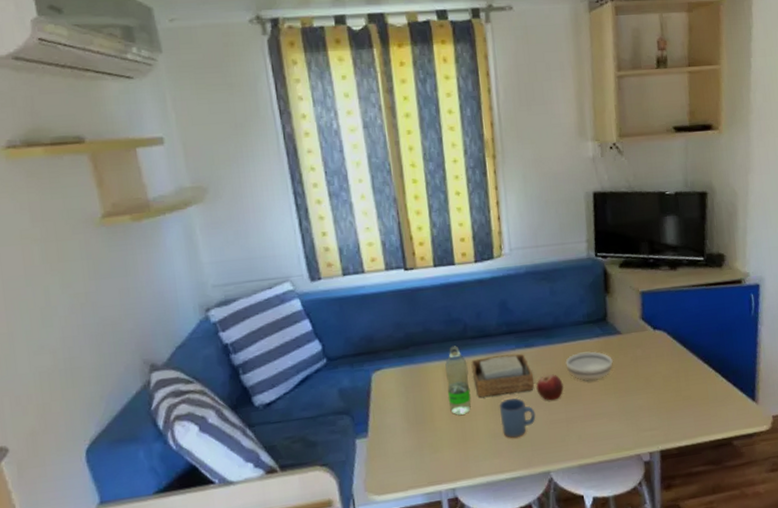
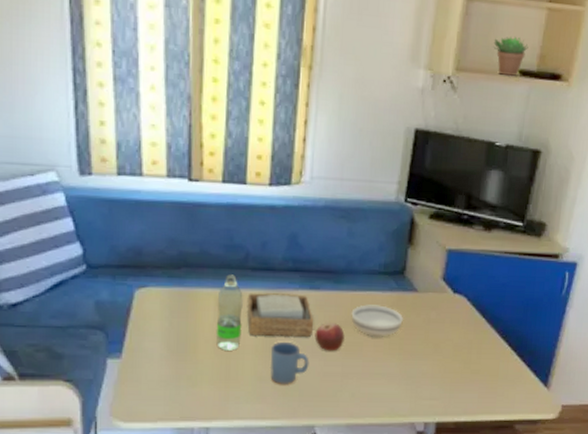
succulent plant: none [647,100,678,134] -> present [493,36,529,76]

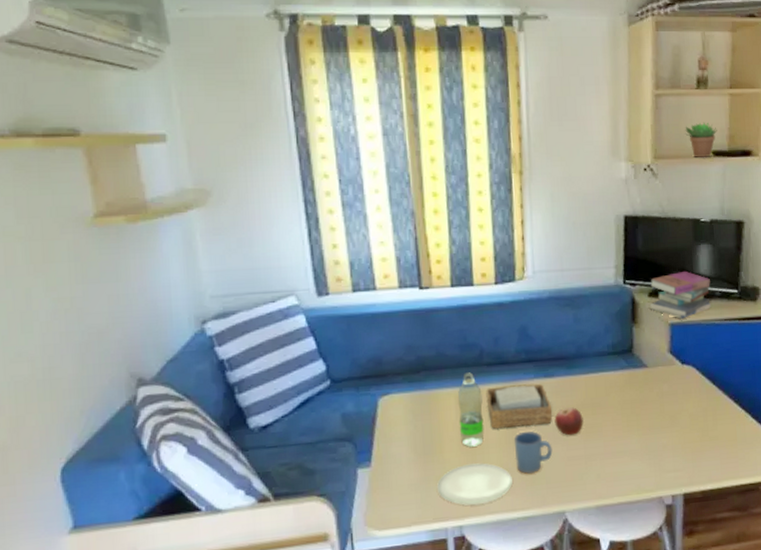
plate: none [187,367,265,409] -> present [437,463,512,506]
bowl: present [351,304,404,338] -> none [587,384,638,418]
books: none [428,196,496,246] -> present [649,271,711,319]

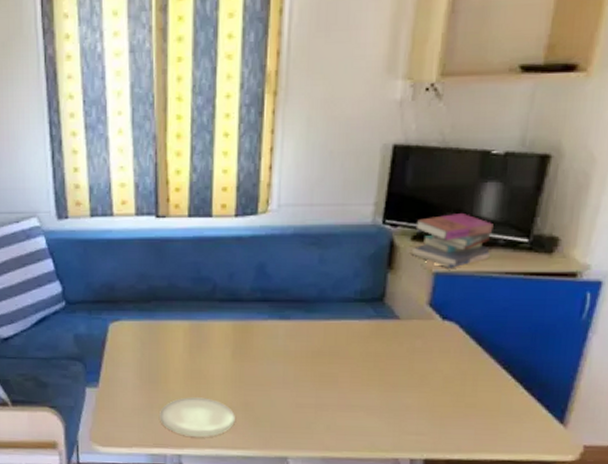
bottle: present [457,372,485,447] -> none [185,306,211,381]
napkin holder: present [486,383,553,429] -> none [215,324,285,367]
mug: present [513,430,553,474] -> none [240,372,281,416]
fruit: present [554,407,584,436] -> none [286,353,318,382]
succulent plant: present [685,122,717,157] -> none [487,28,533,74]

